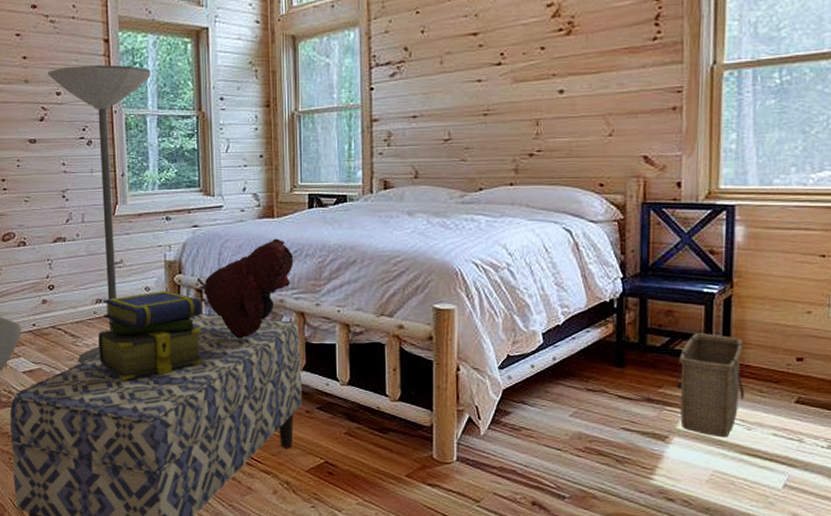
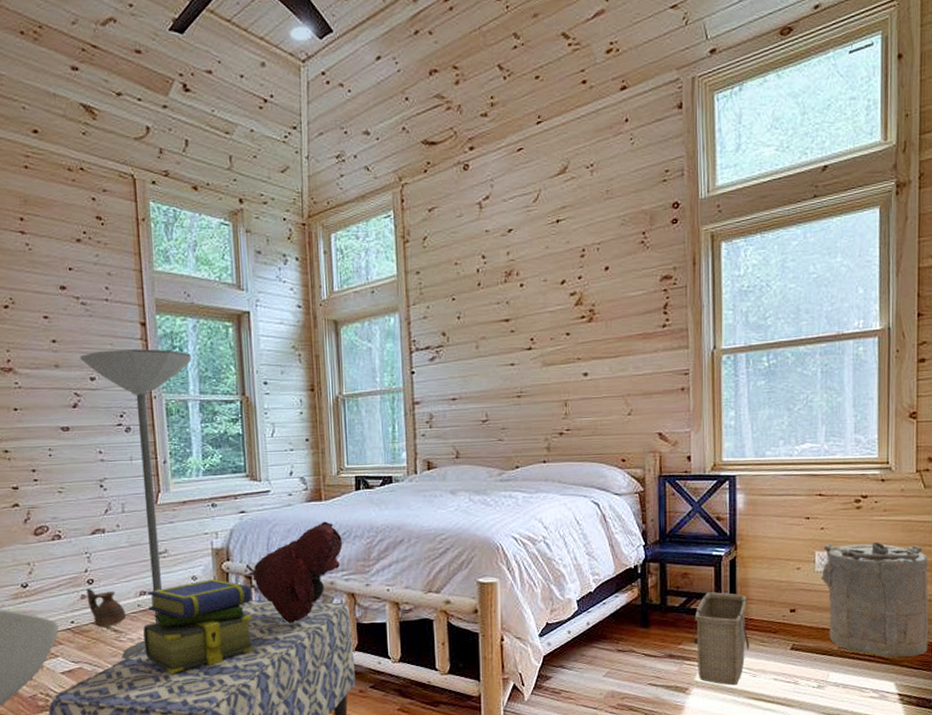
ceramic jug: none [47,293,83,331] -> present [86,588,127,627]

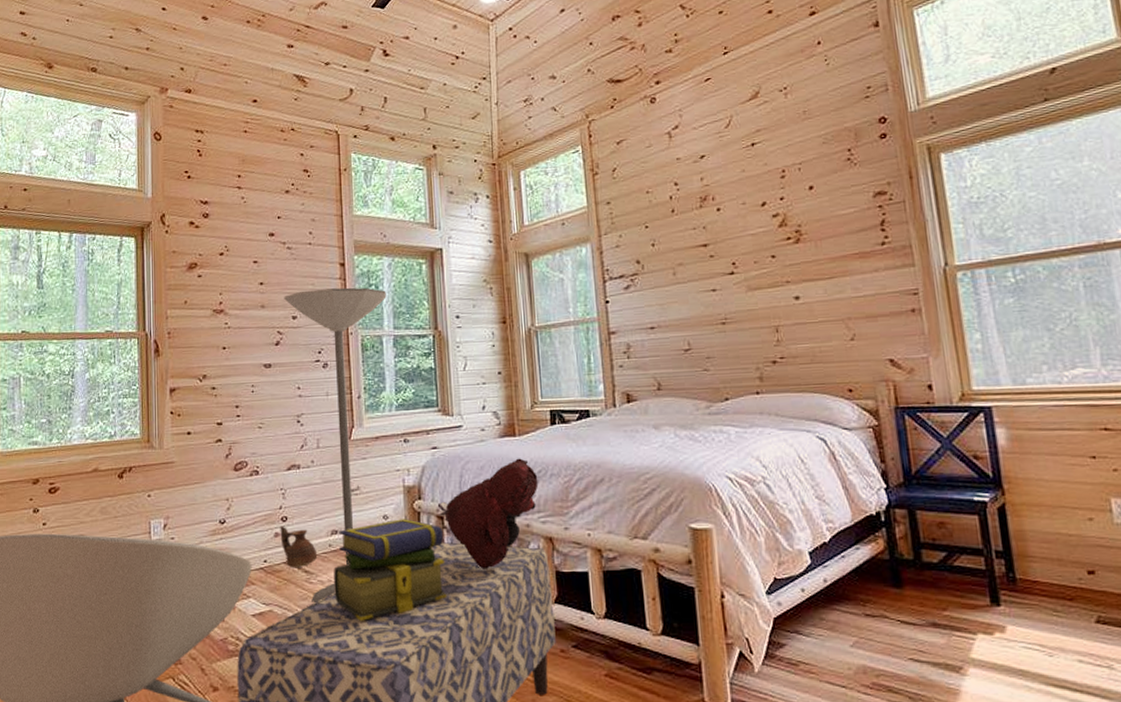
basket: present [693,592,750,686] -> none [959,546,1039,667]

